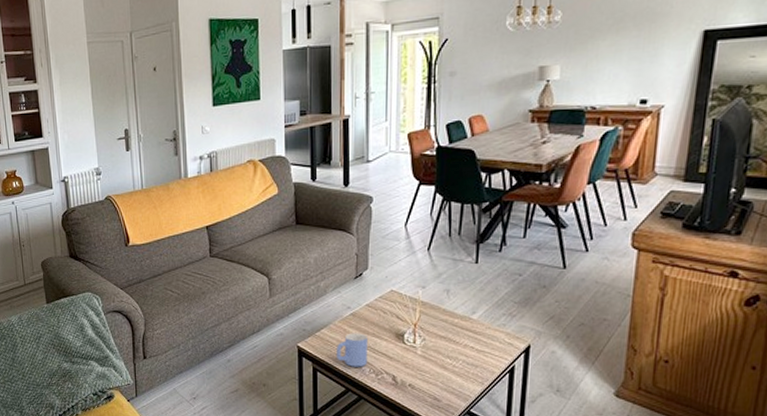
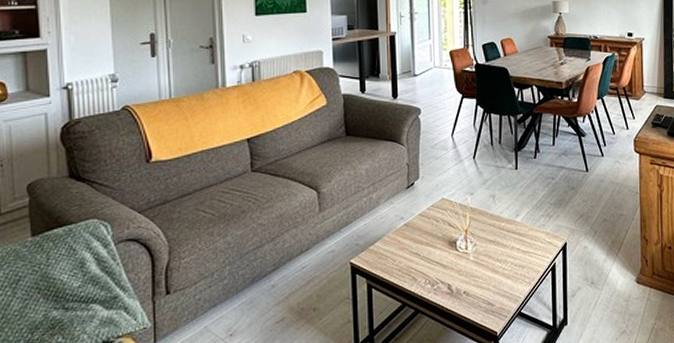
mug: present [337,333,367,367] -> none [391,243,422,280]

